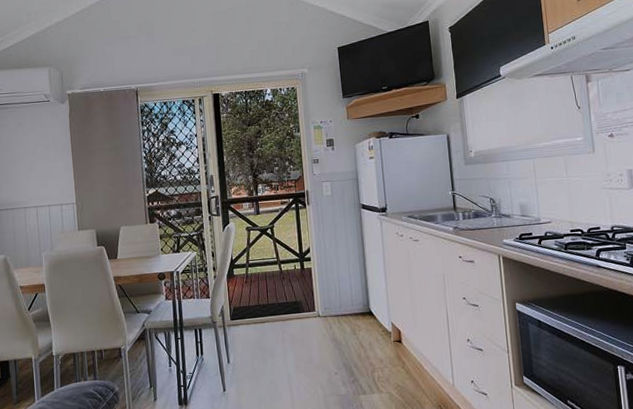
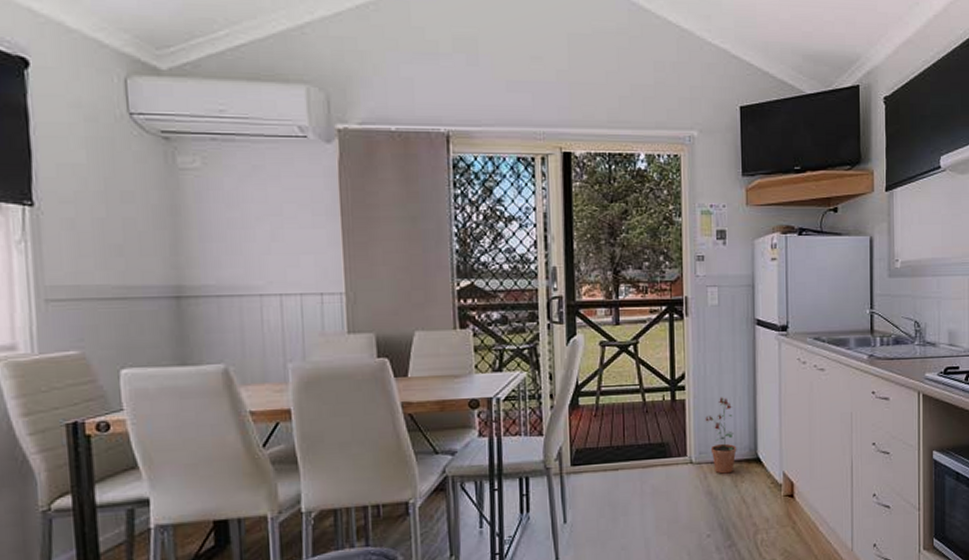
potted plant: none [327,265,354,325] -> present [705,397,737,474]

